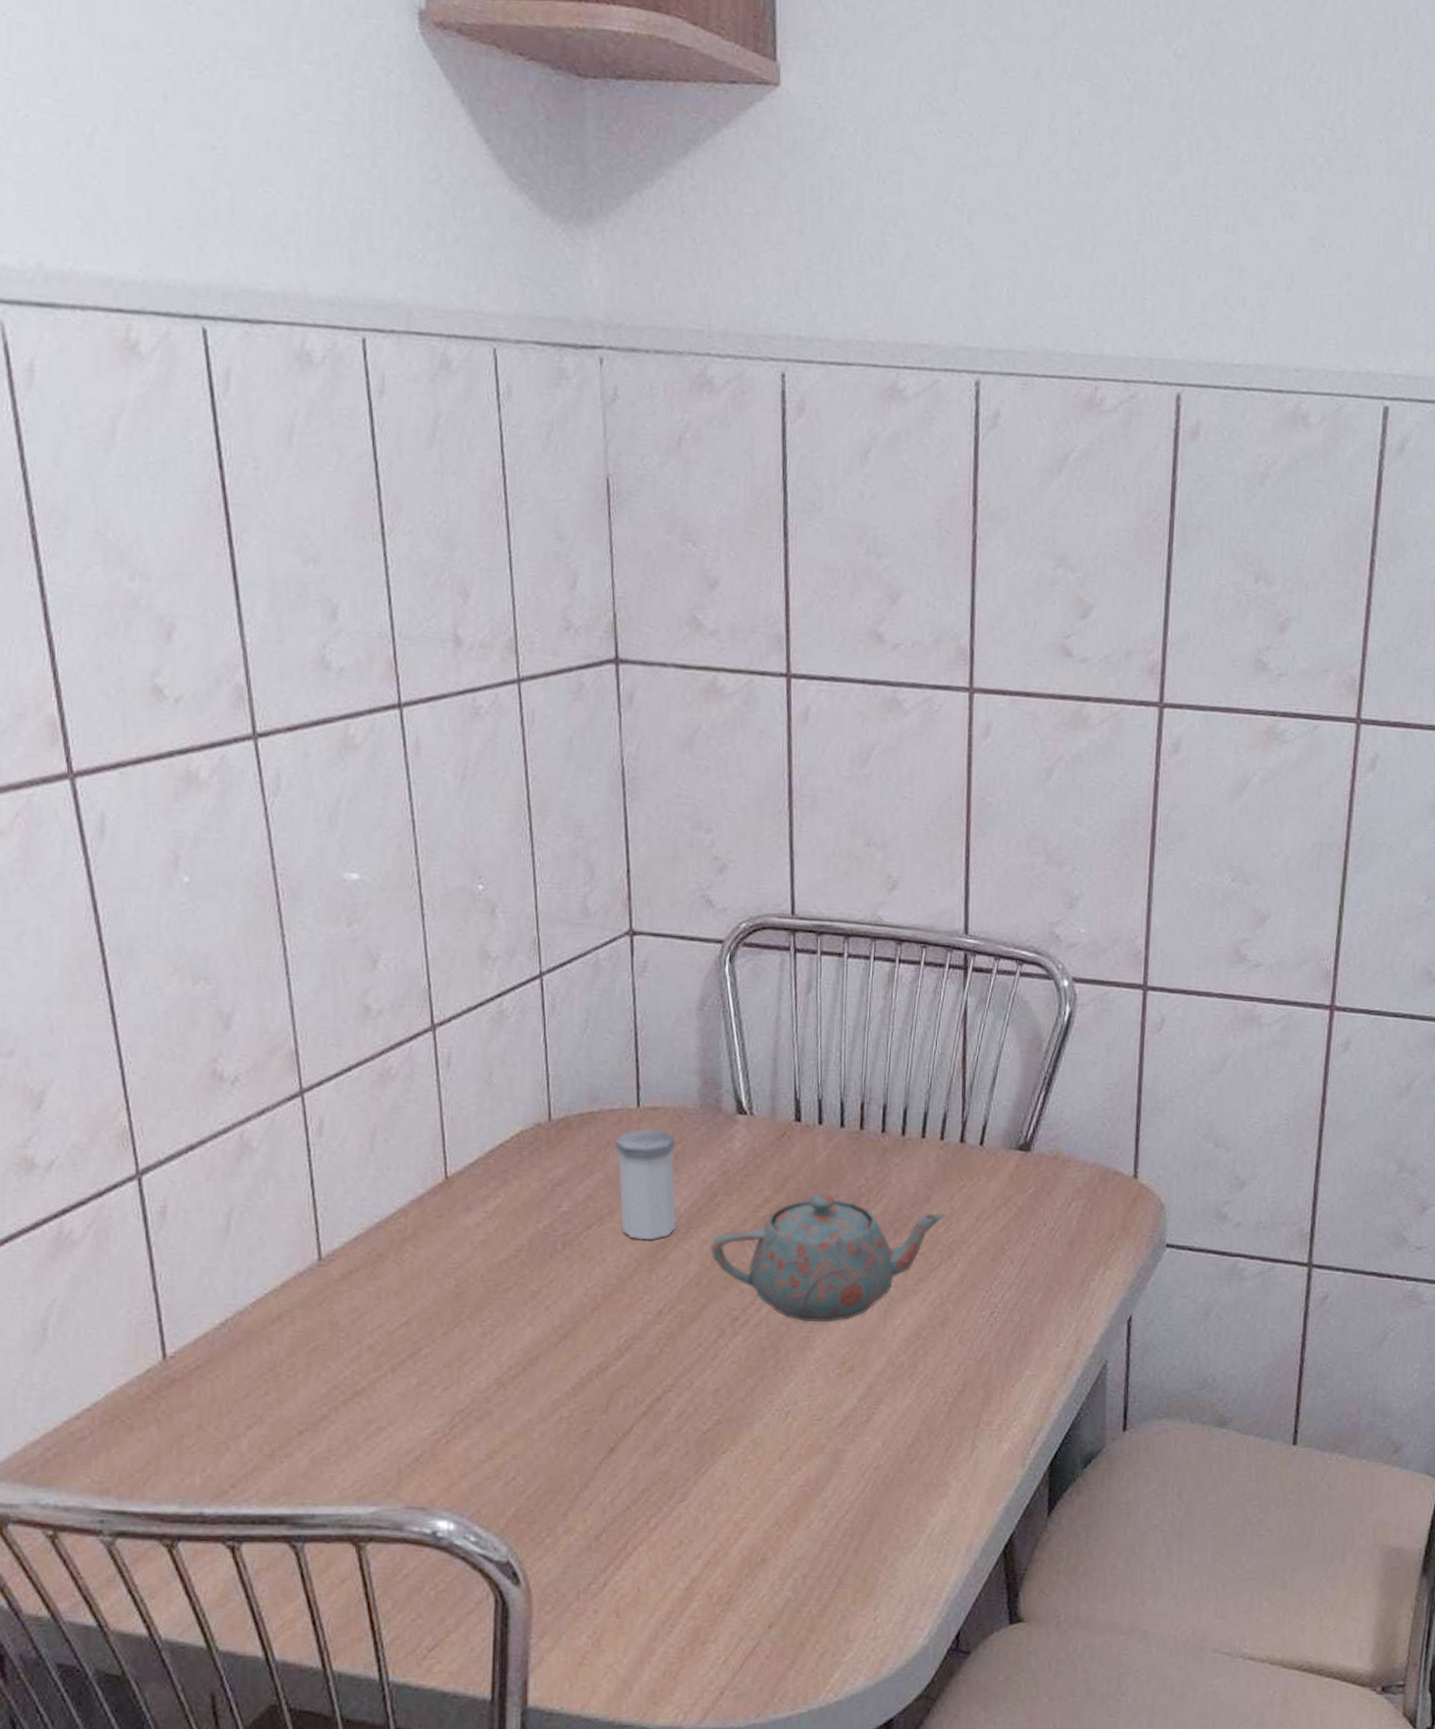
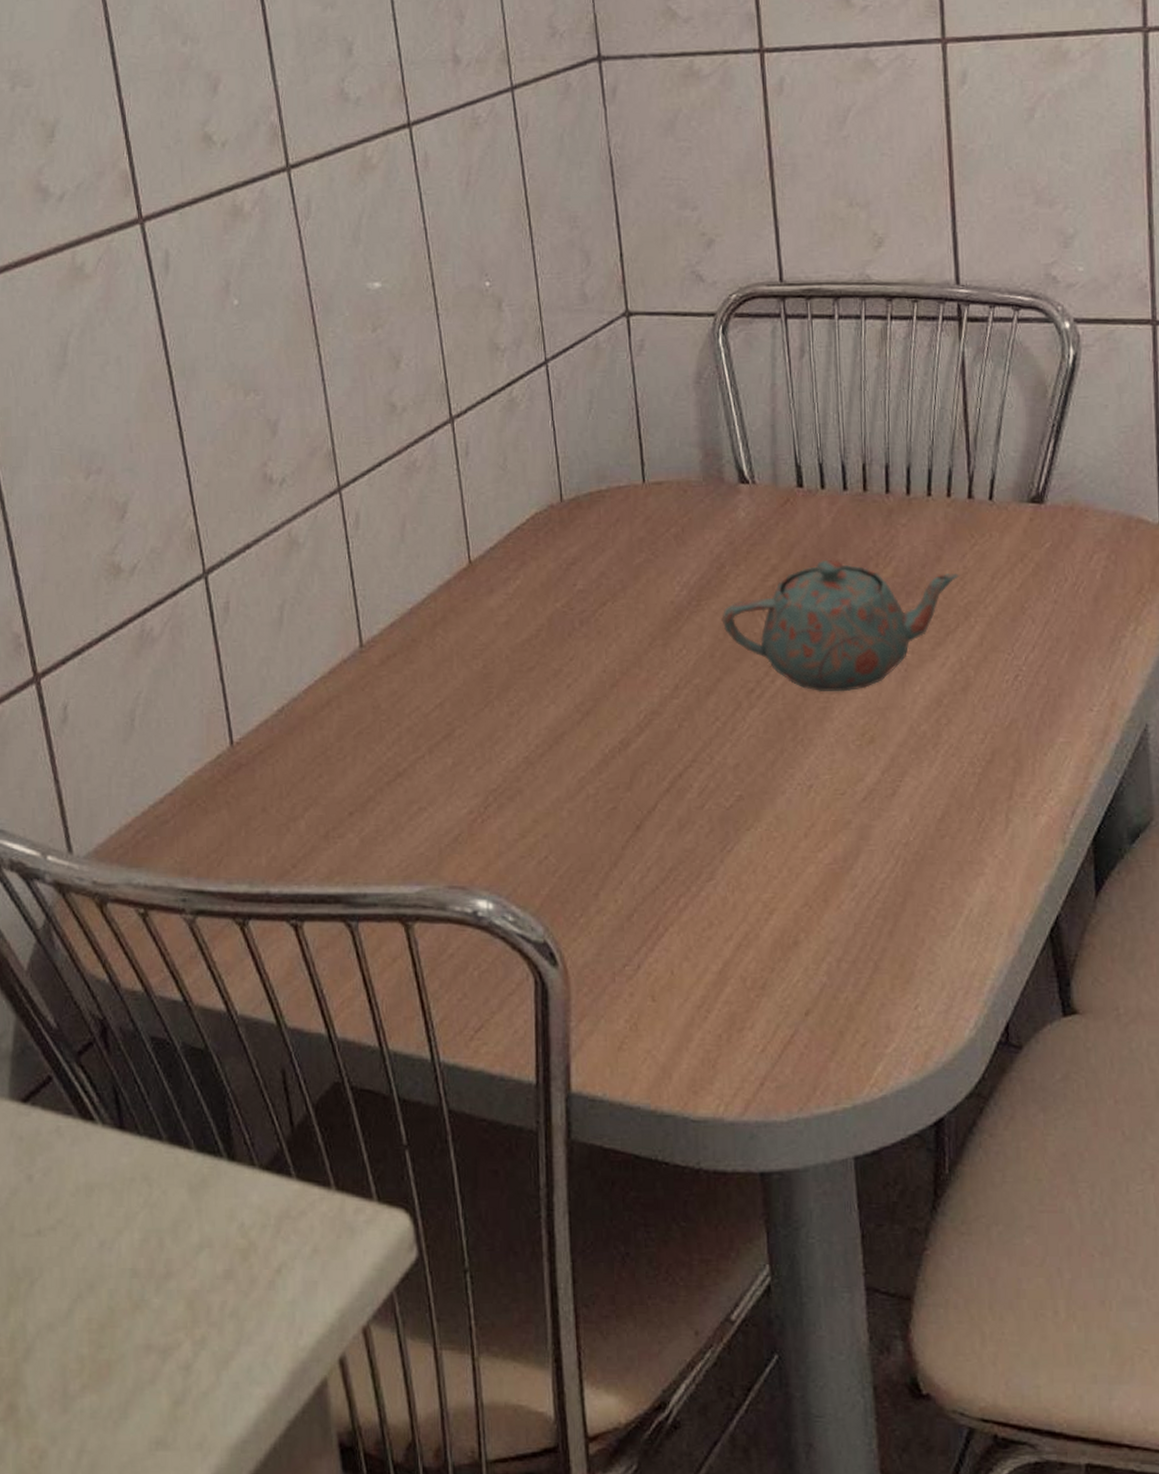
salt shaker: present [615,1129,676,1241] -> none [624,504,687,615]

